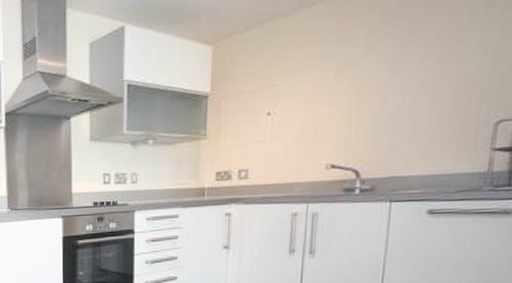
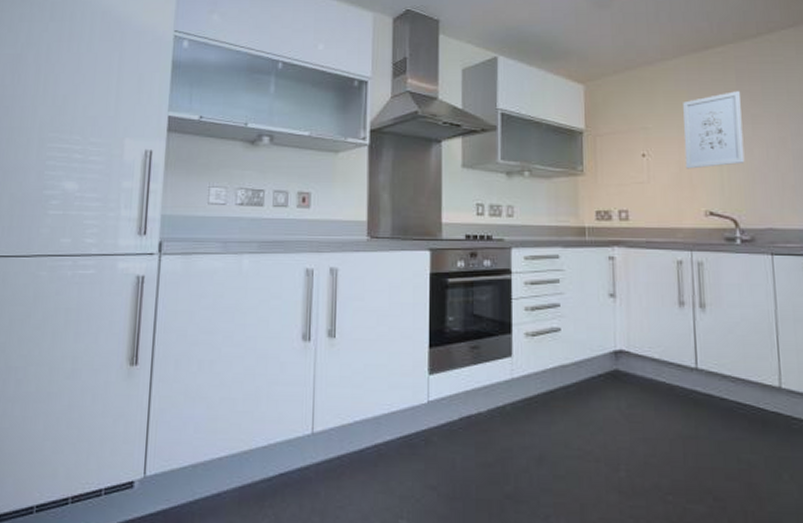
wall art: none [311,35,382,124] -> present [683,91,745,169]

